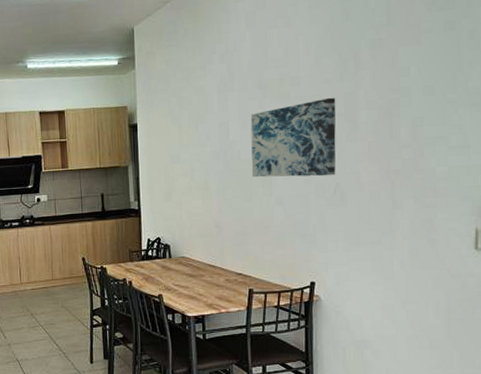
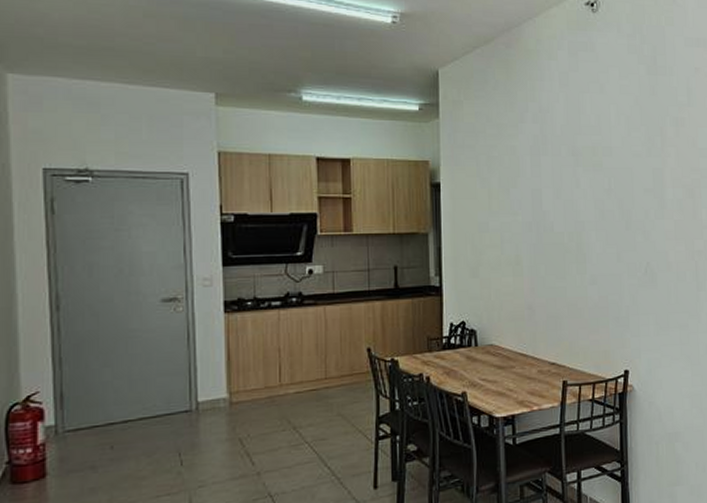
wall art: present [250,97,336,178] -> none [564,171,646,254]

